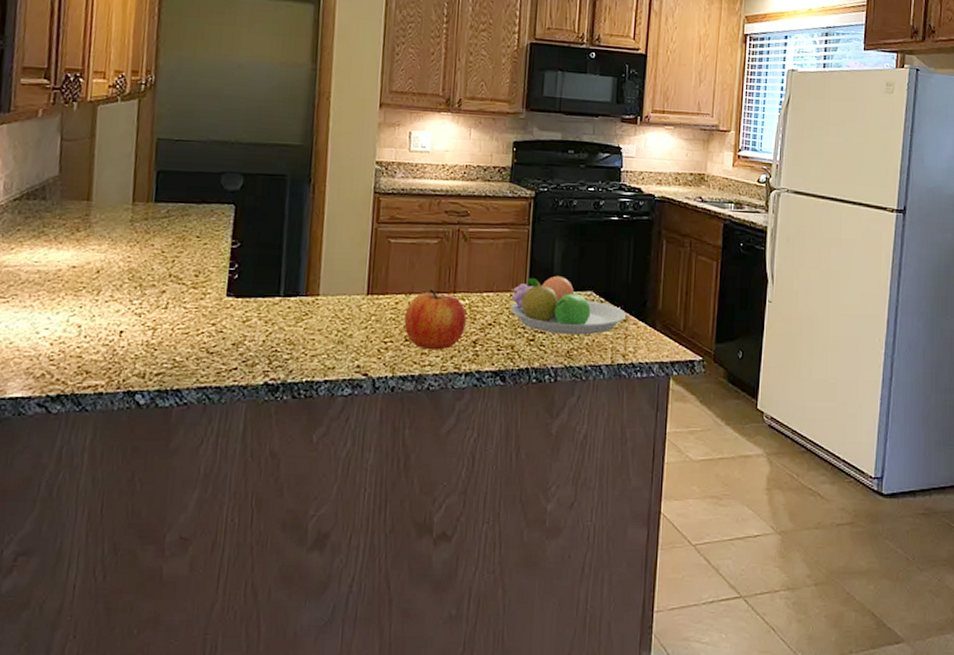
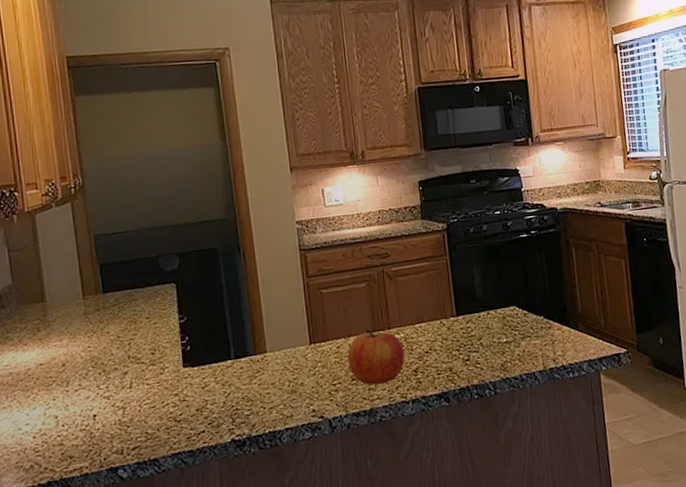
fruit bowl: present [510,275,627,335] -> none [441,296,550,351]

